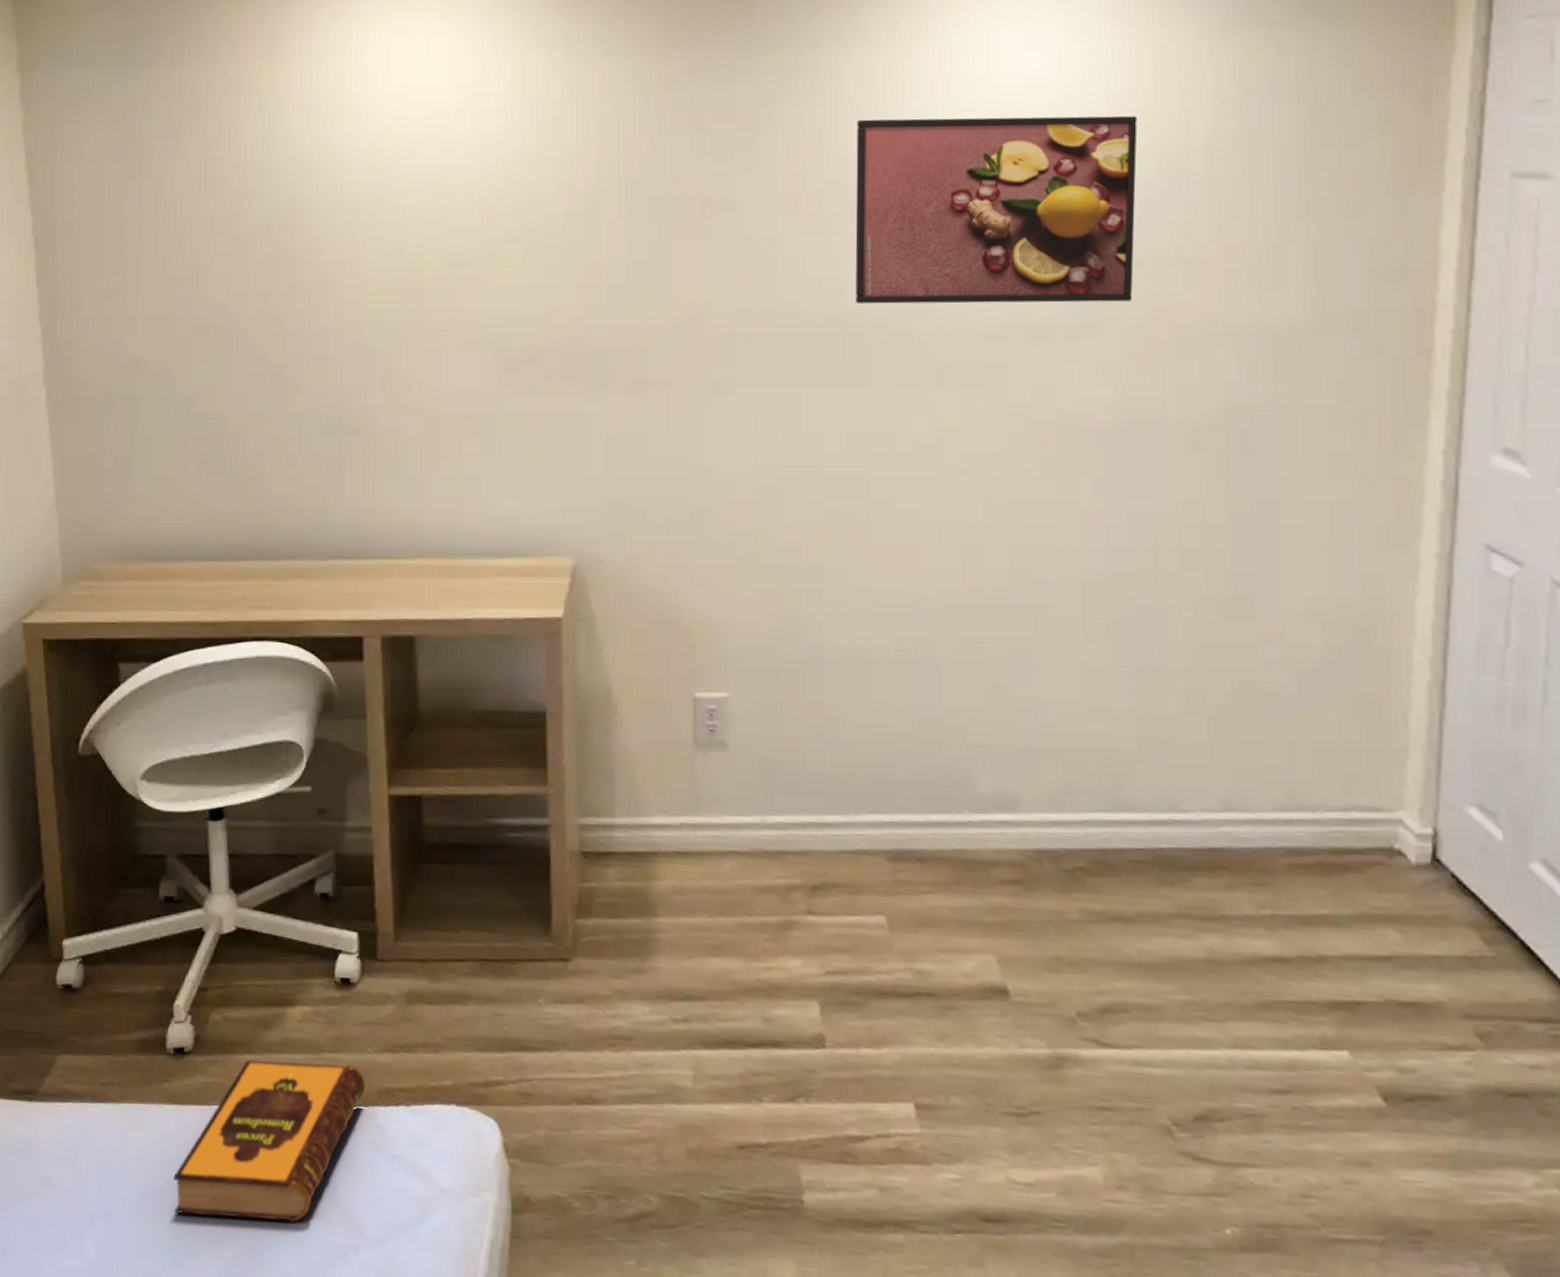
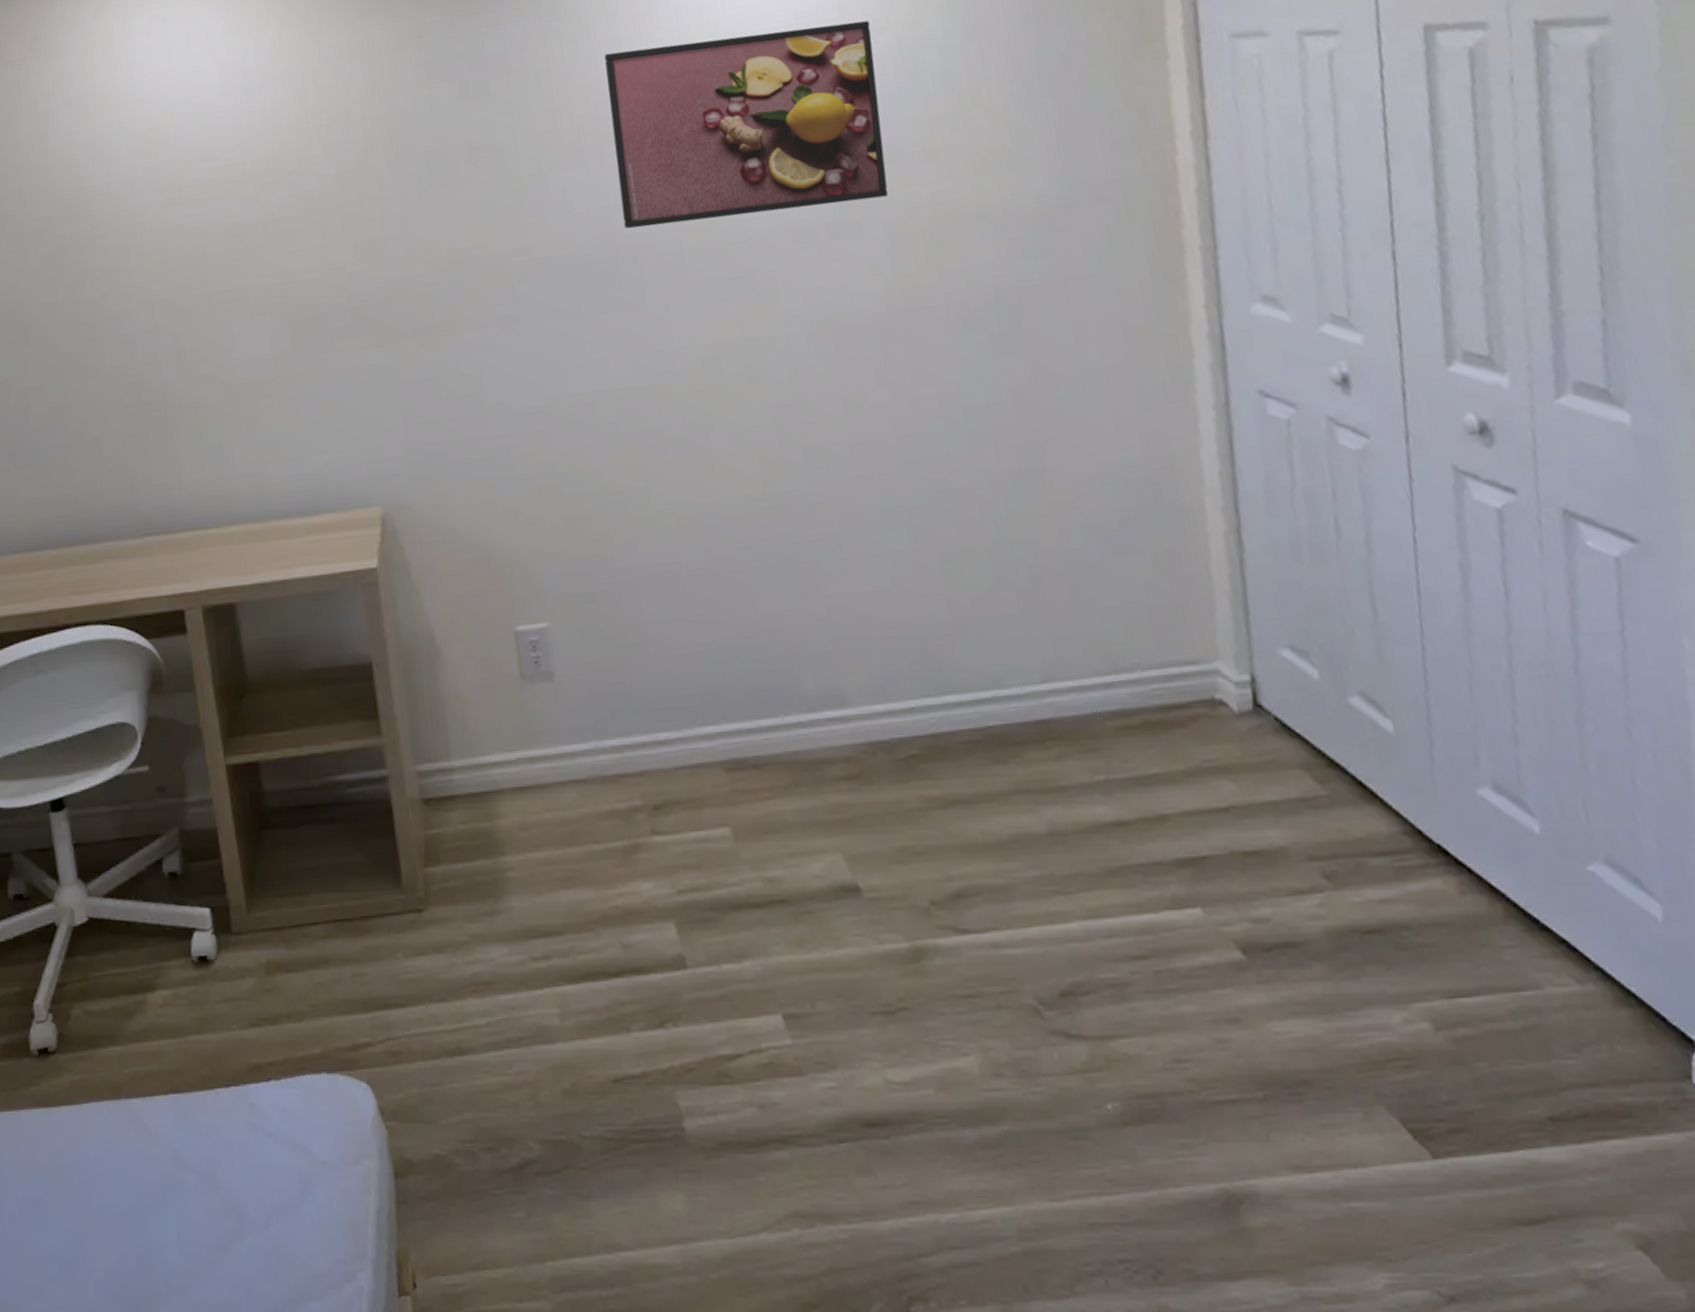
hardback book: present [173,1059,366,1222] -> none [50,1045,235,1221]

